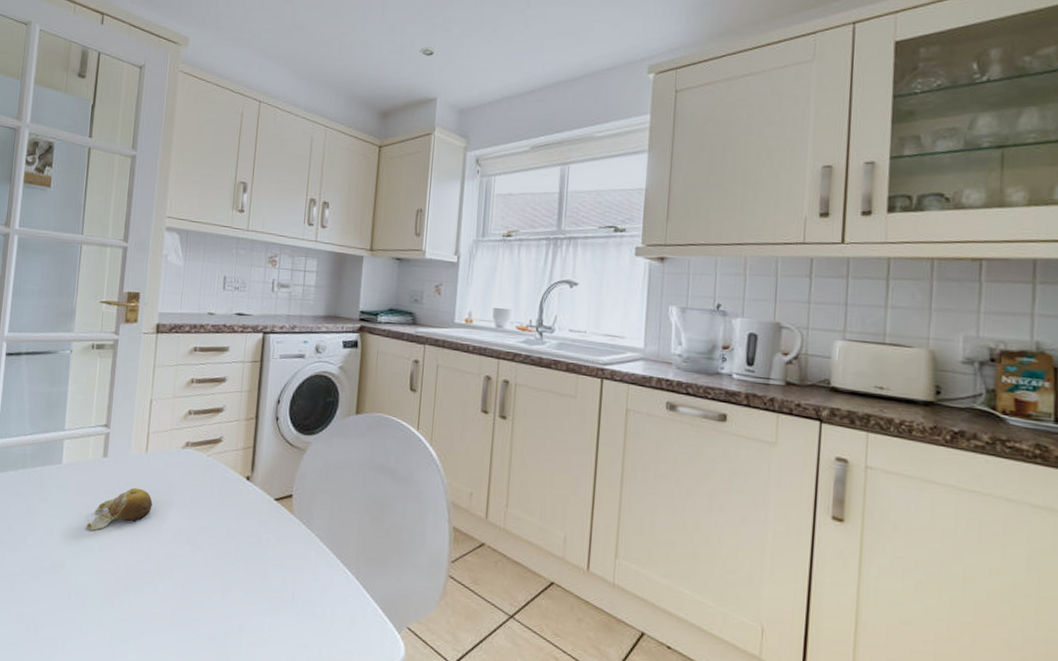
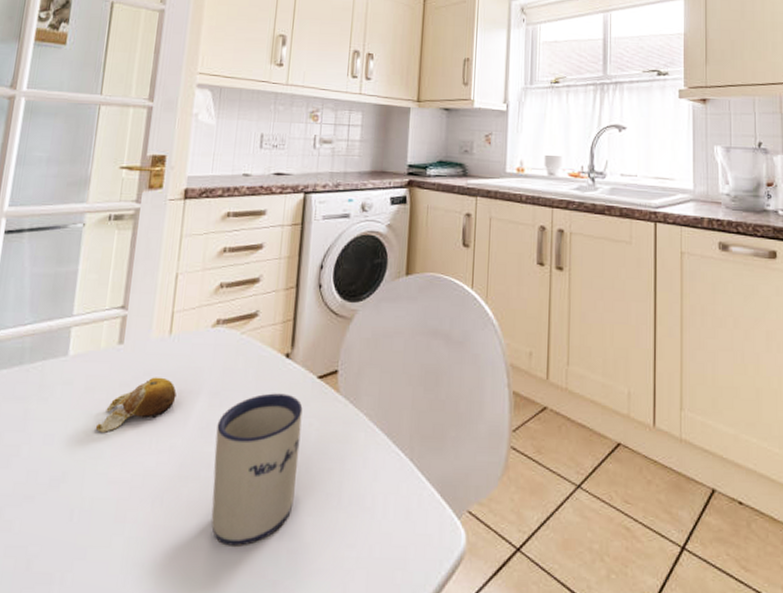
mug: none [183,509,261,636] -> present [211,393,303,546]

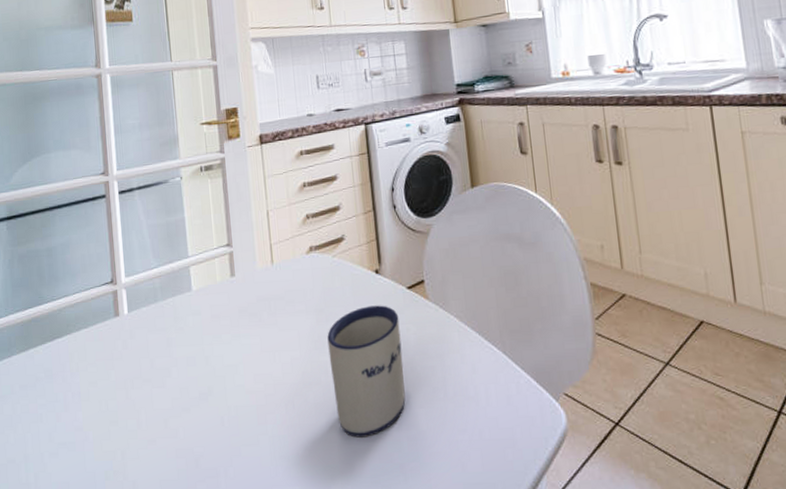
fruit: present [96,377,177,432] -> none [227,301,288,352]

